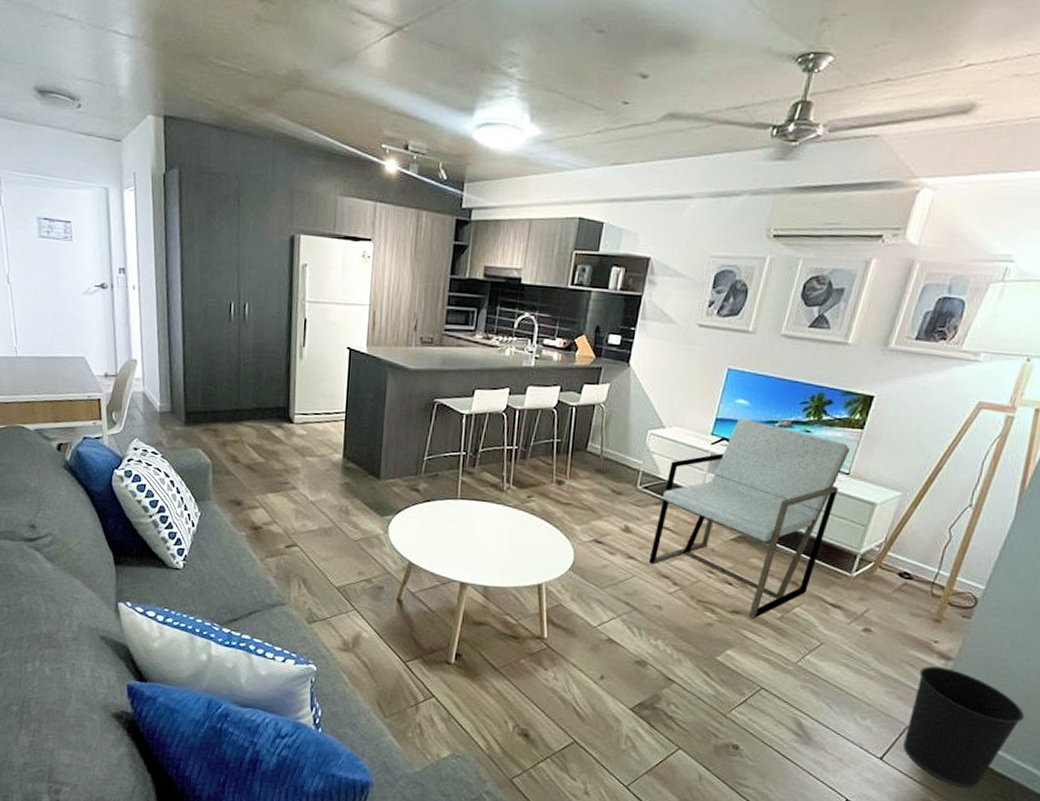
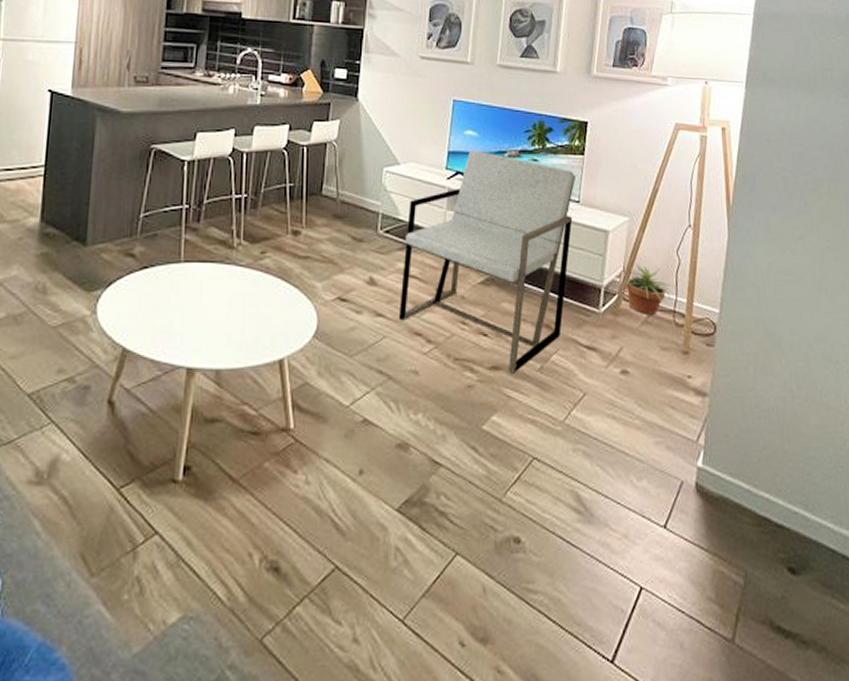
potted plant: none [877,537,941,584] -> present [618,265,676,314]
wastebasket: present [903,666,1025,789] -> none [681,405,784,549]

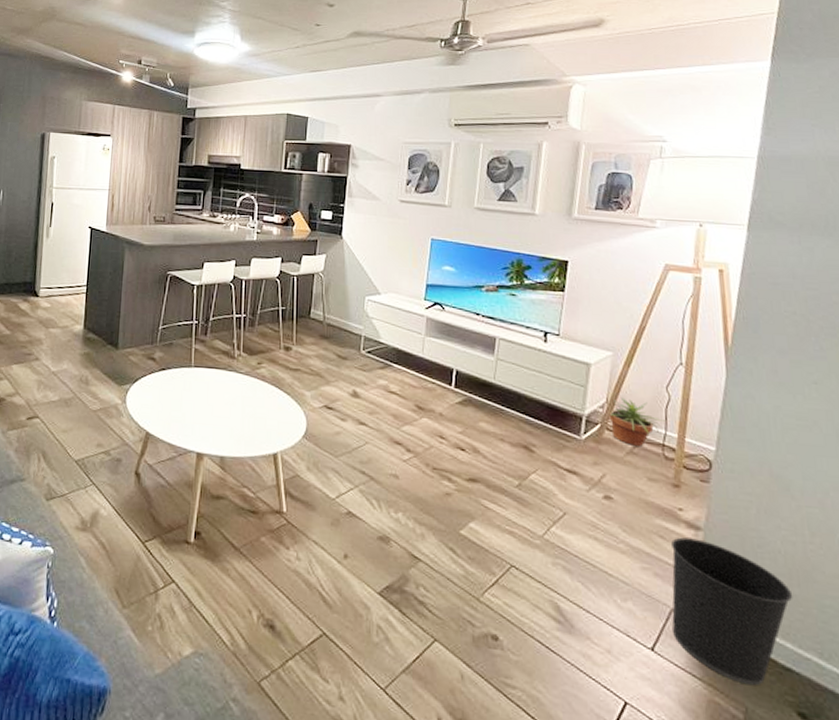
armchair: present [398,150,576,374] -> none [379,283,556,487]
wastebasket: none [681,405,784,549] -> present [671,537,793,686]

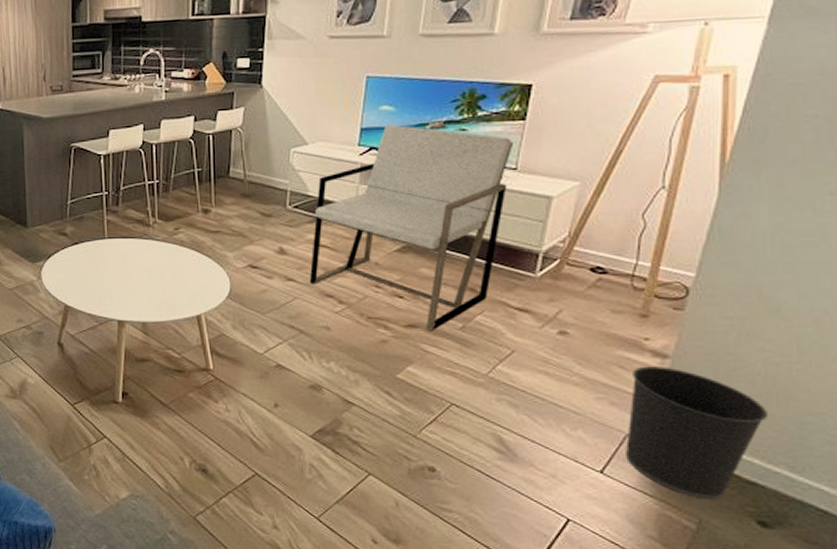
armchair: none [379,283,556,487] -> present [309,124,514,332]
potted plant: present [601,397,666,446] -> none [562,229,638,278]

